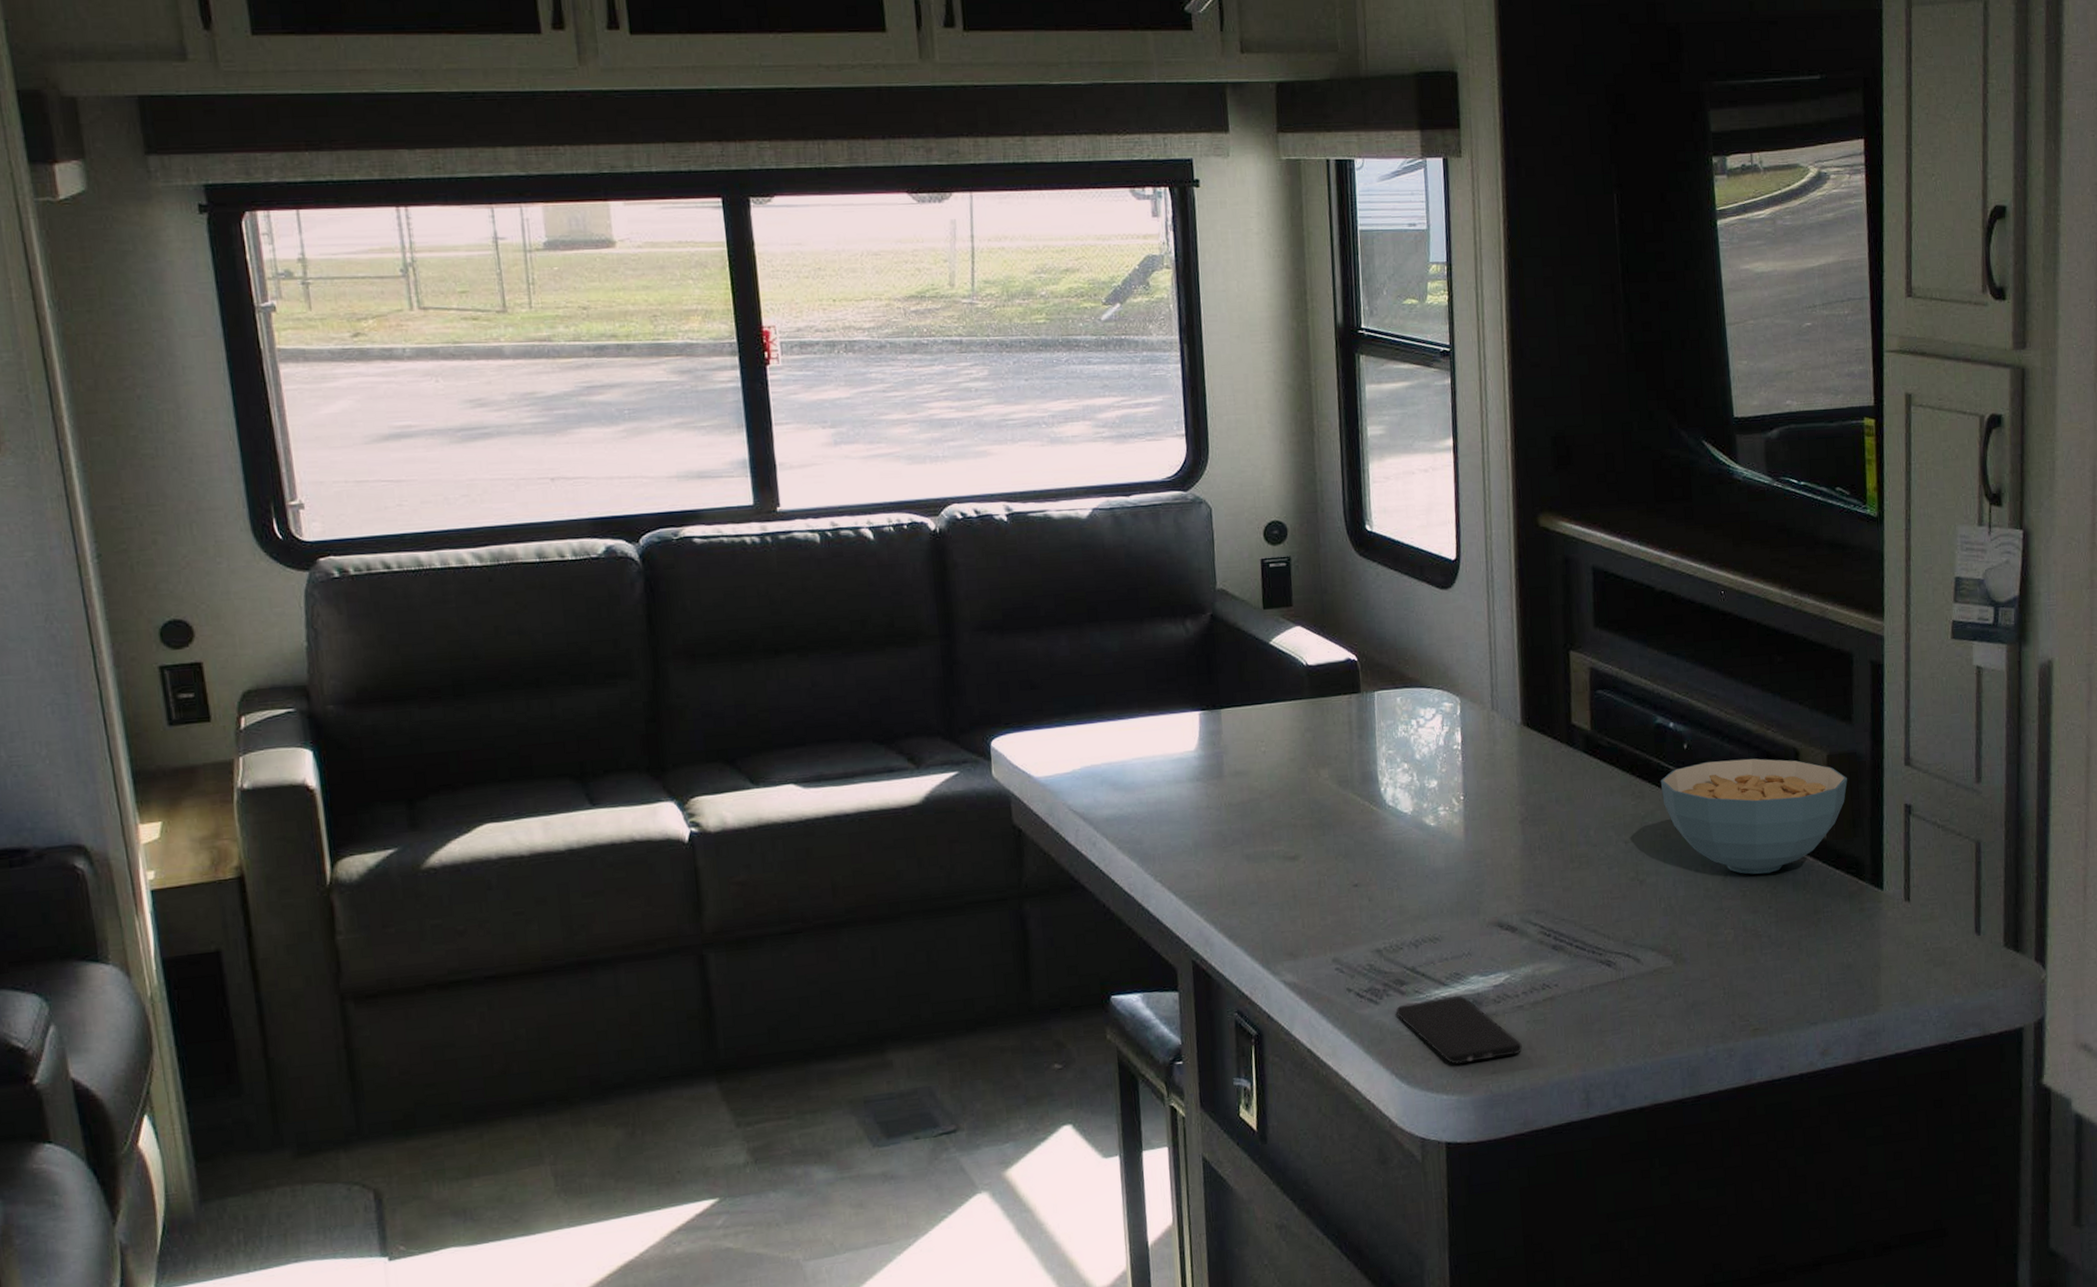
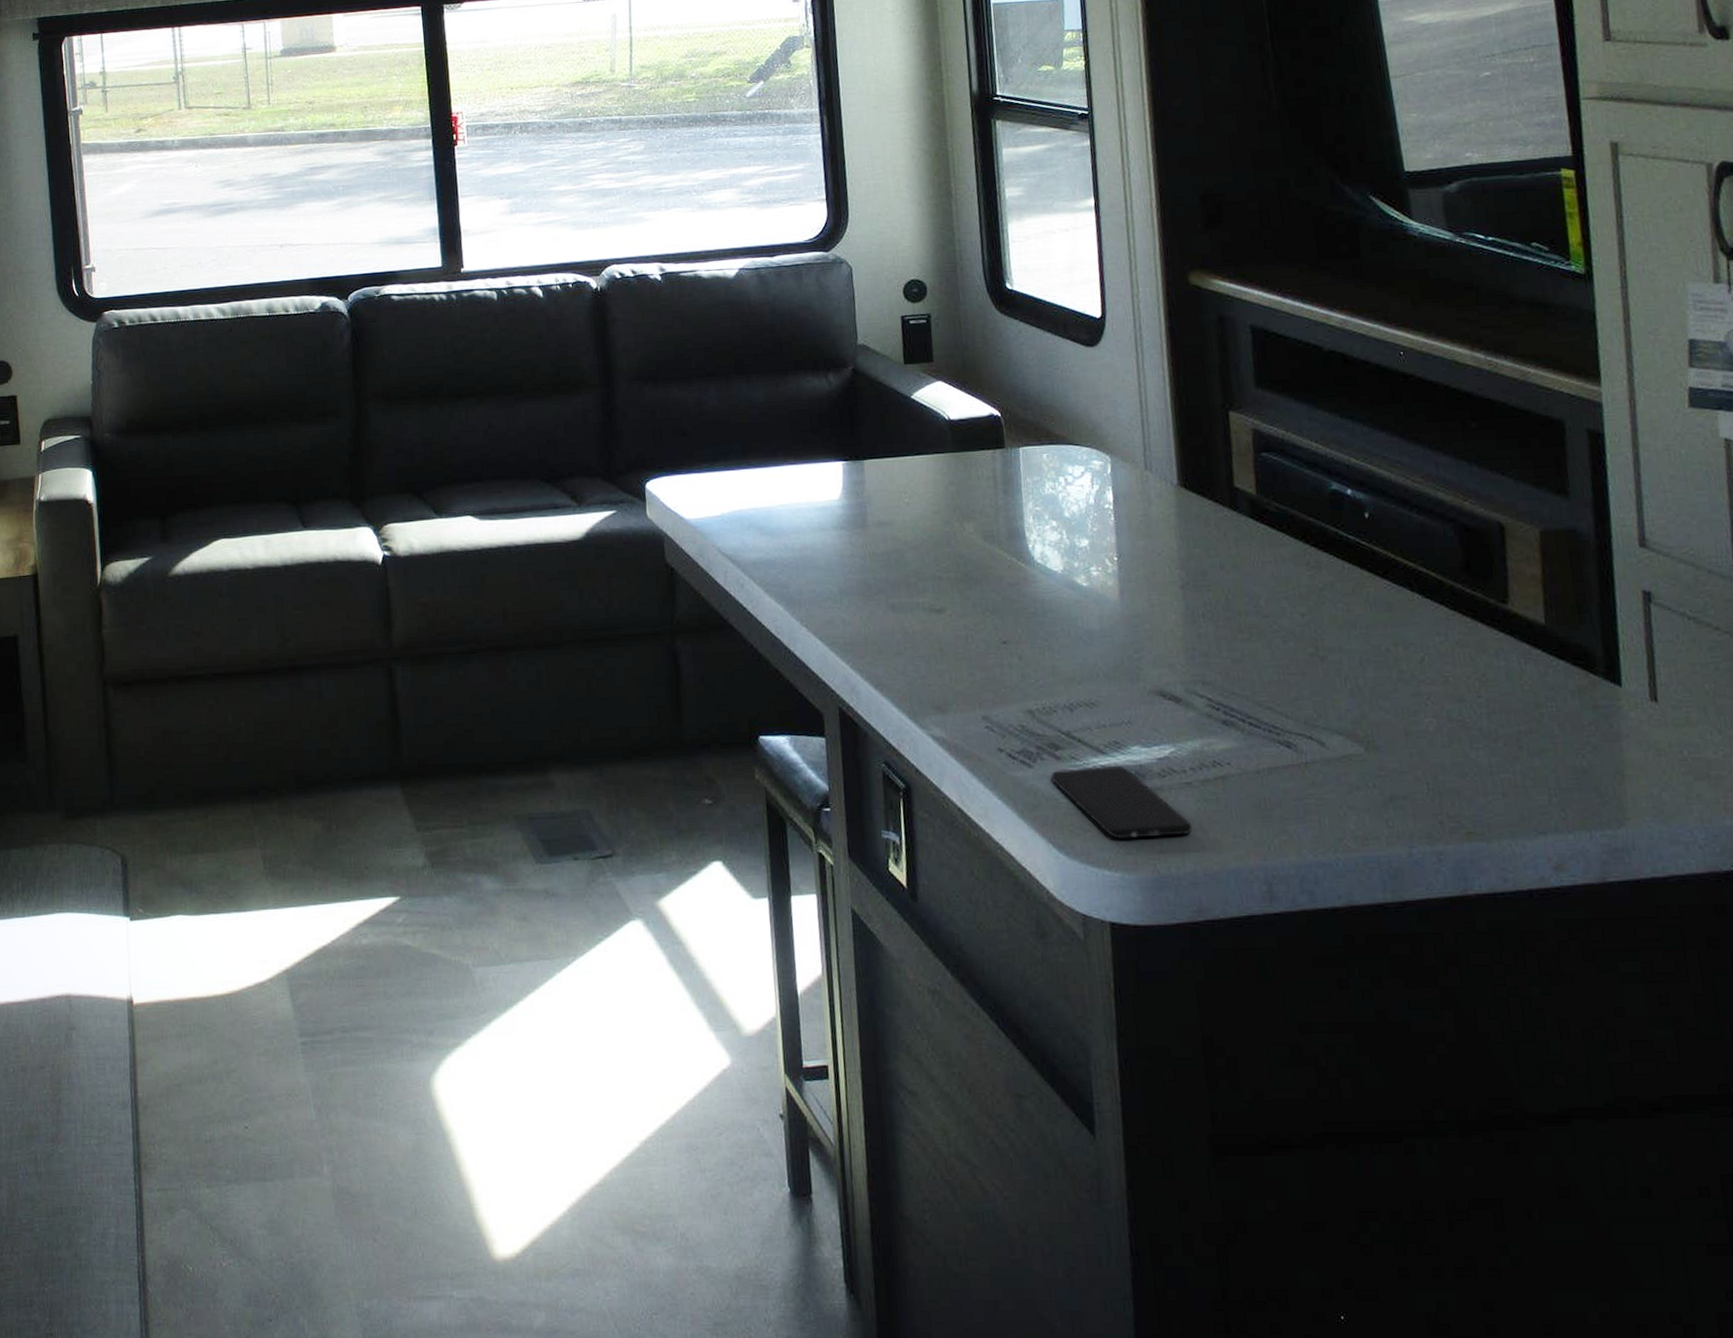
cereal bowl: present [1660,758,1847,874] -> none [1339,531,1567,659]

